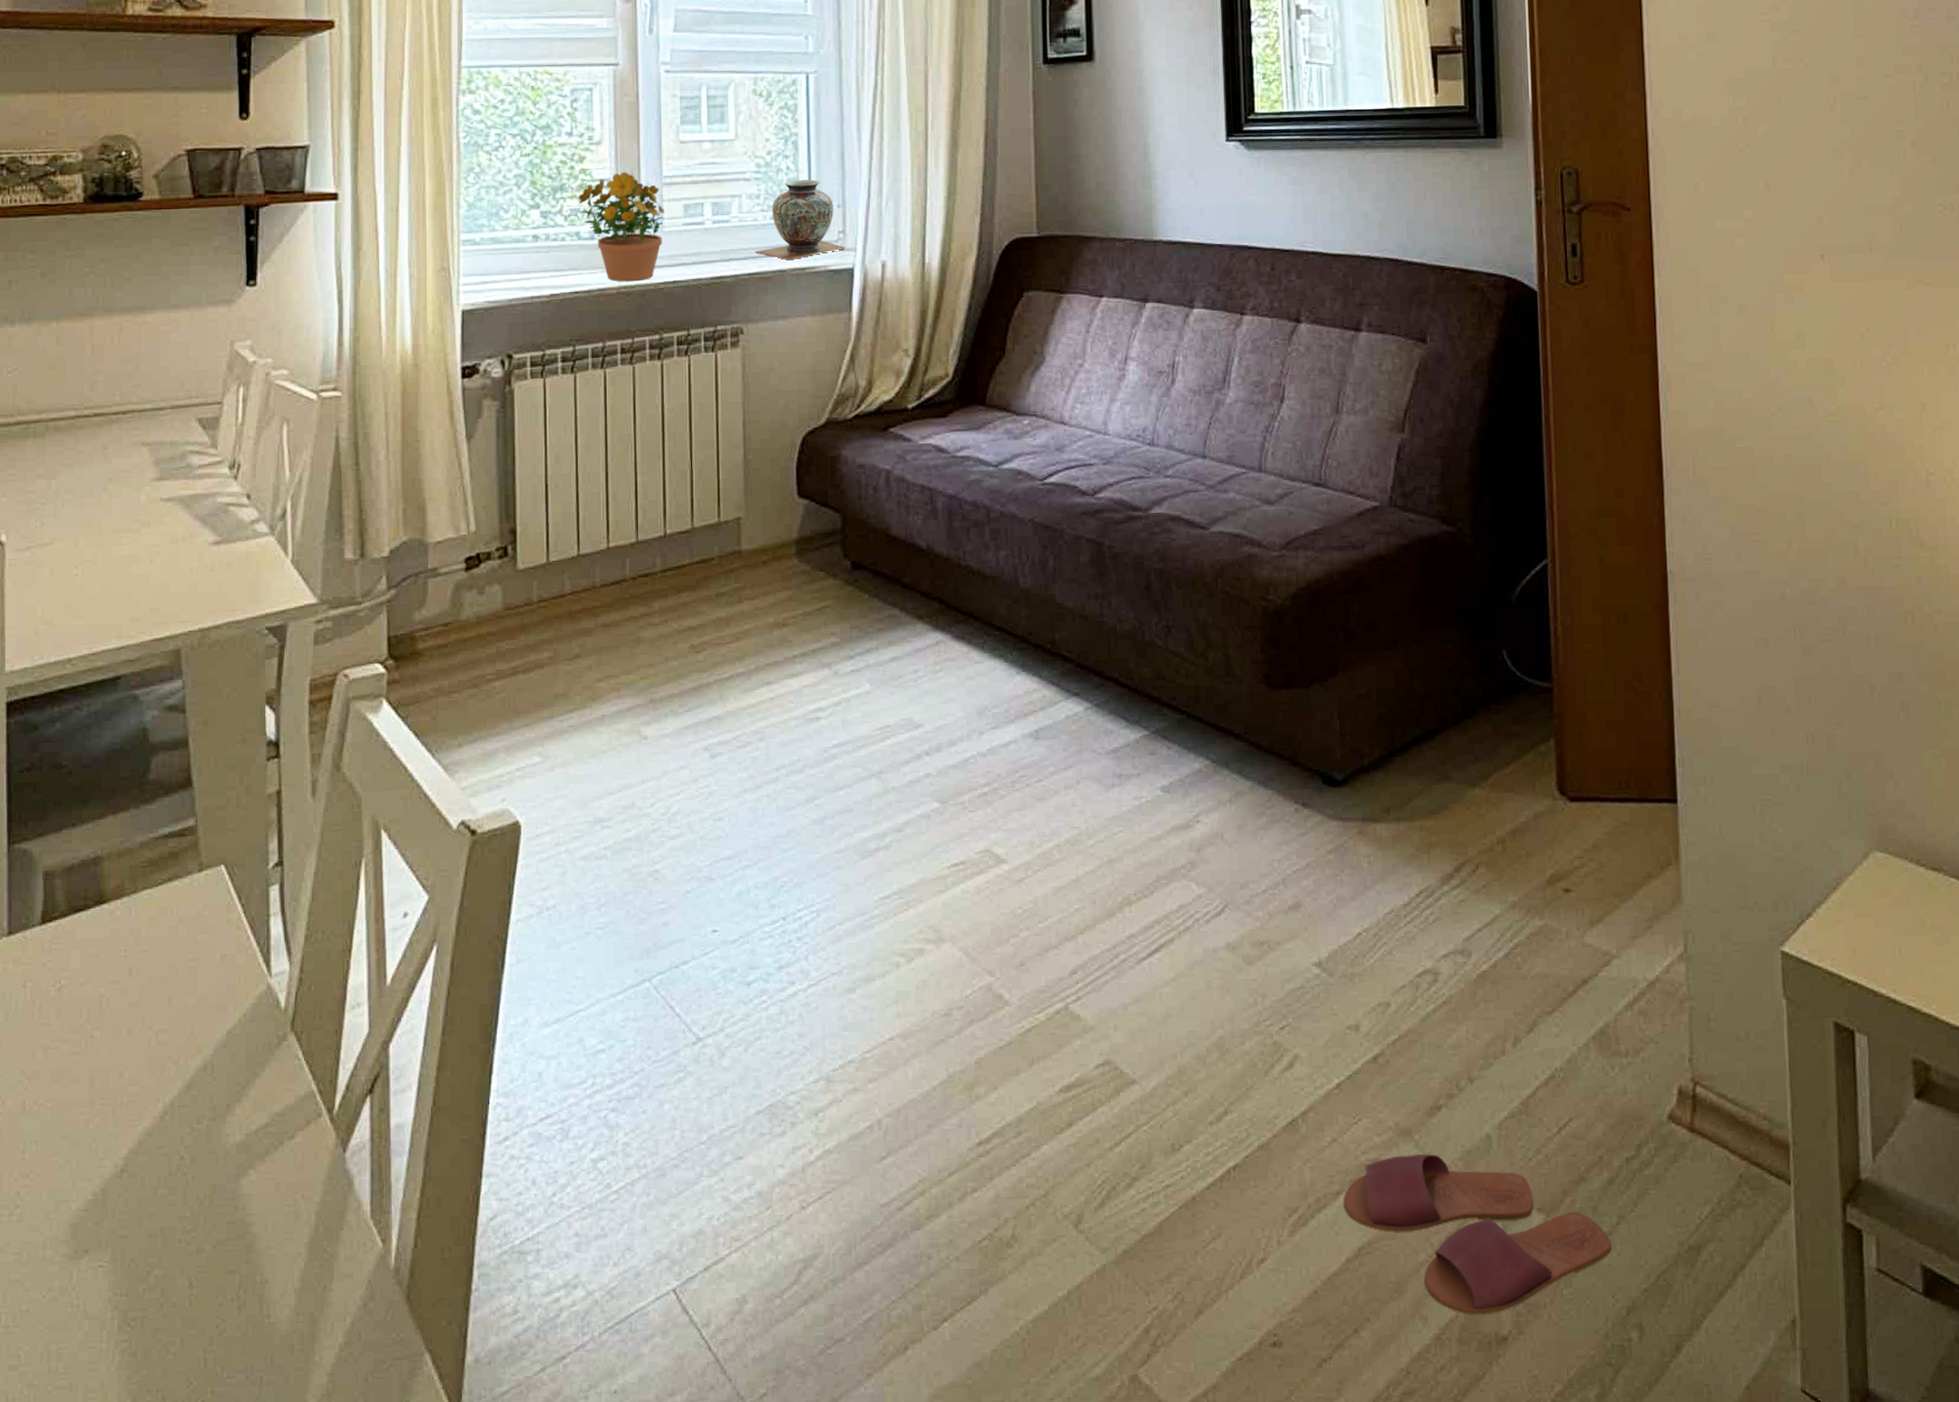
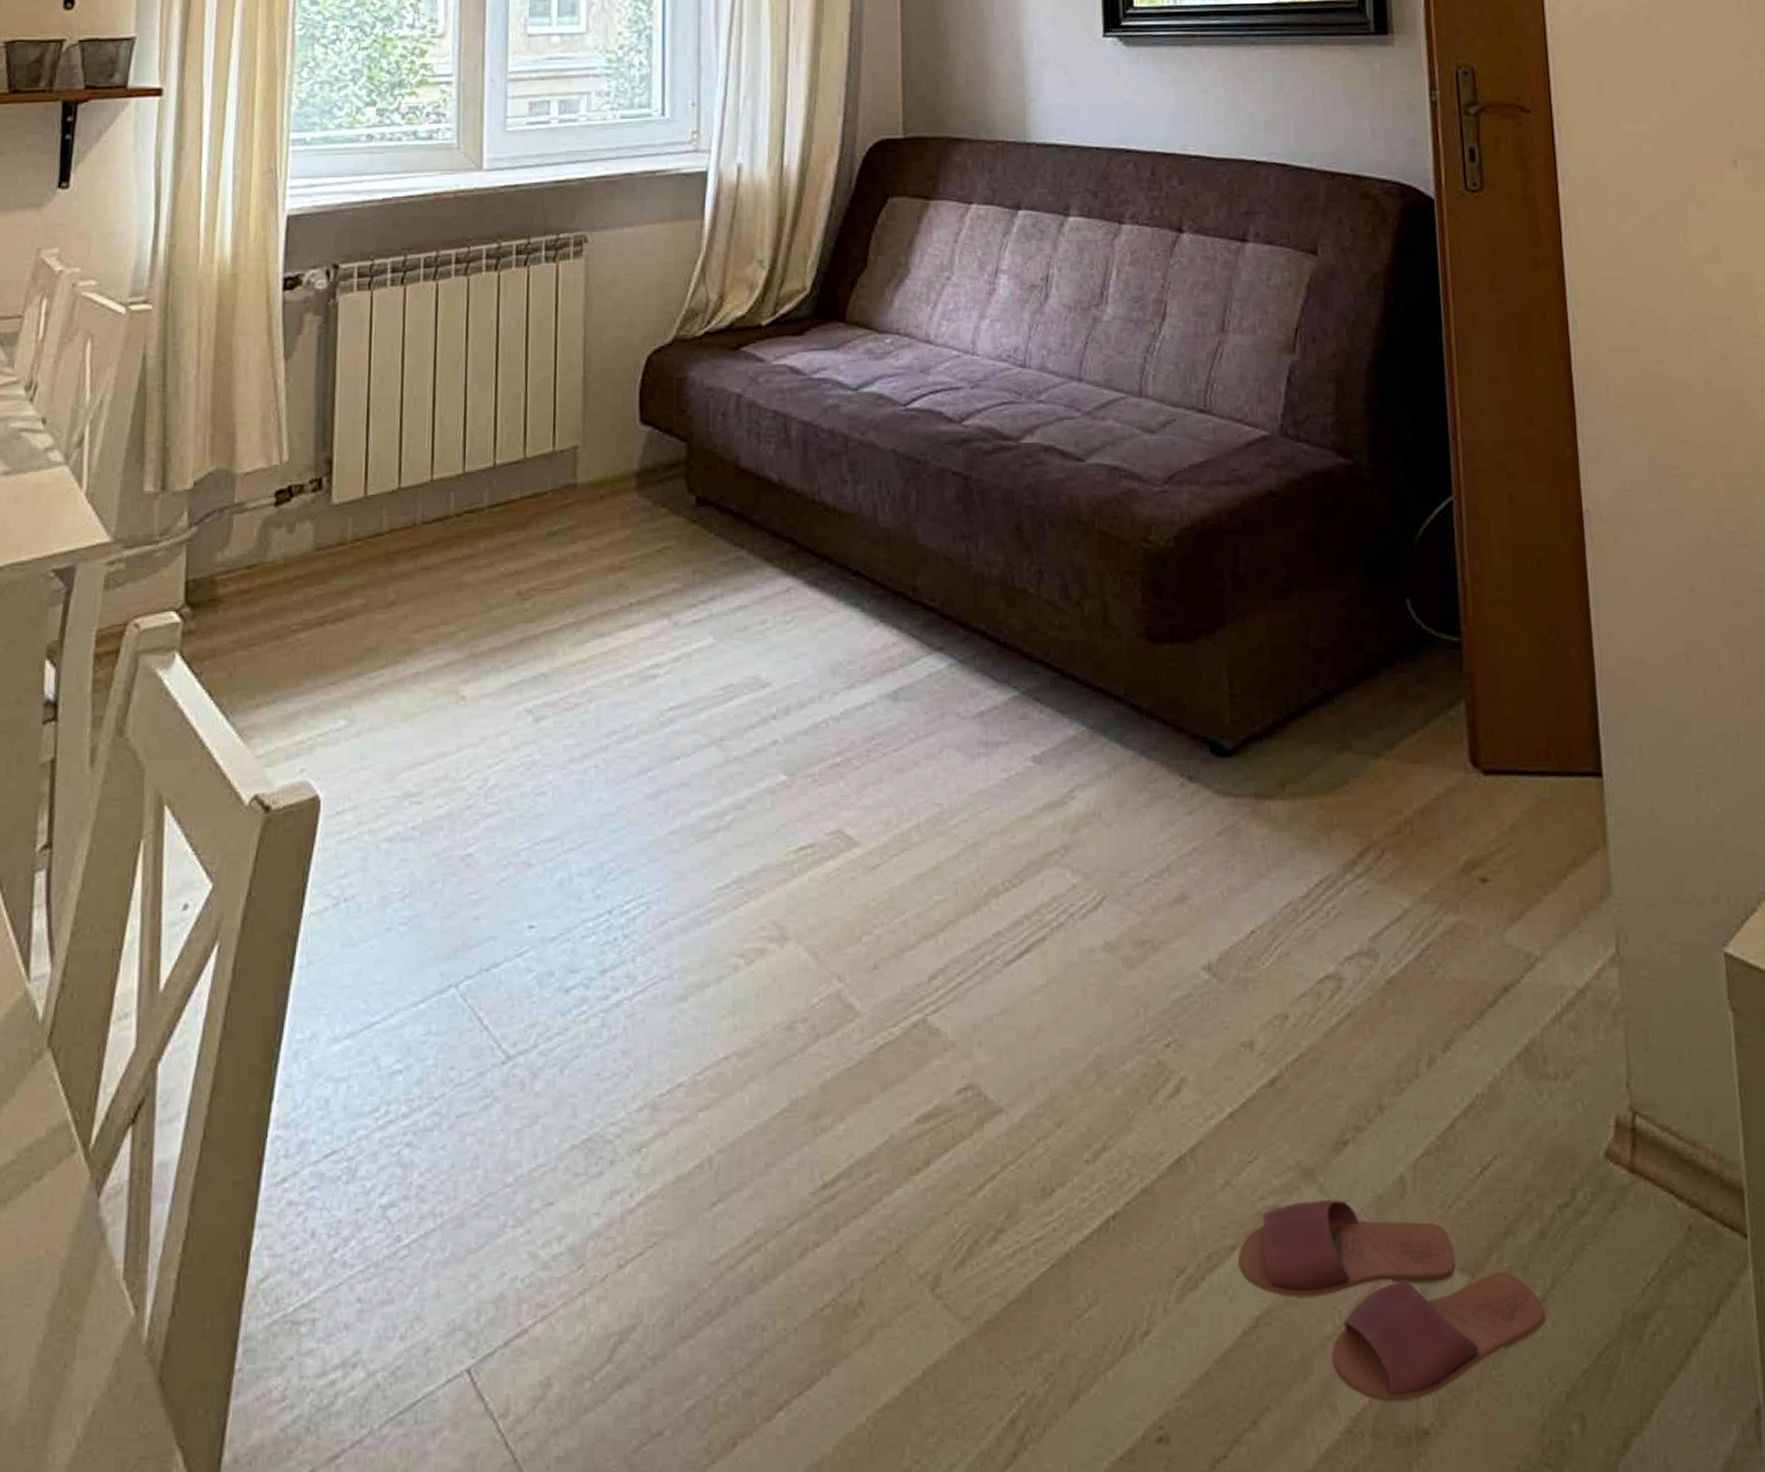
flowerpot: present [579,172,665,282] -> none [418,67,509,186]
decorative vase: present [754,179,845,261] -> none [602,76,699,163]

